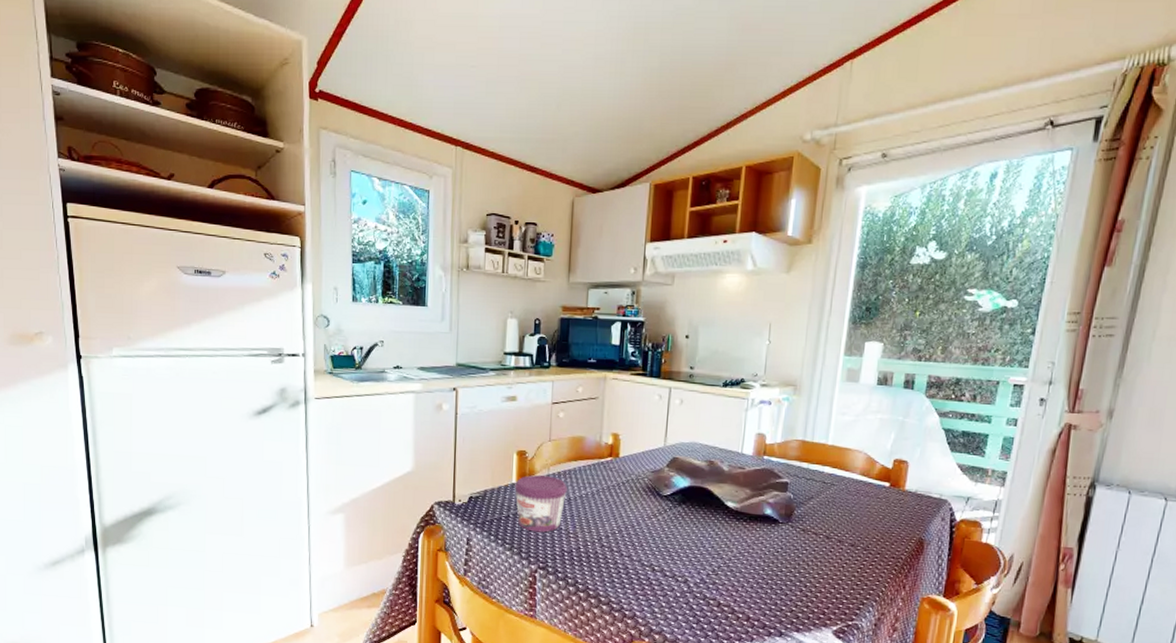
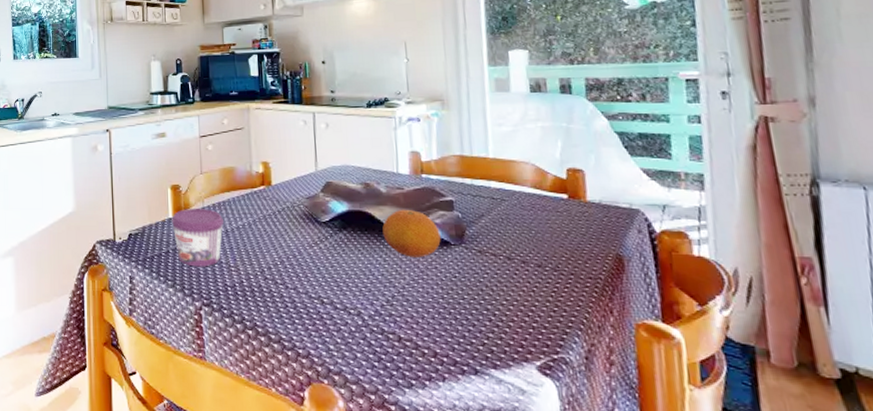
fruit: none [719,487,771,533] -> present [382,209,441,258]

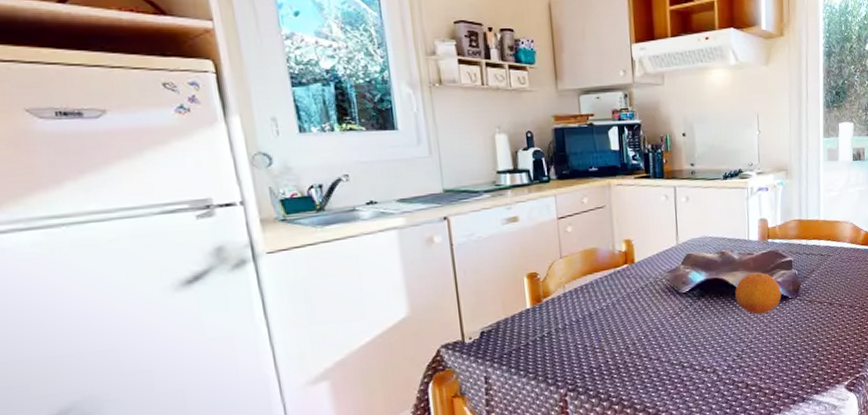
jam: present [172,209,224,267] -> none [530,294,587,355]

